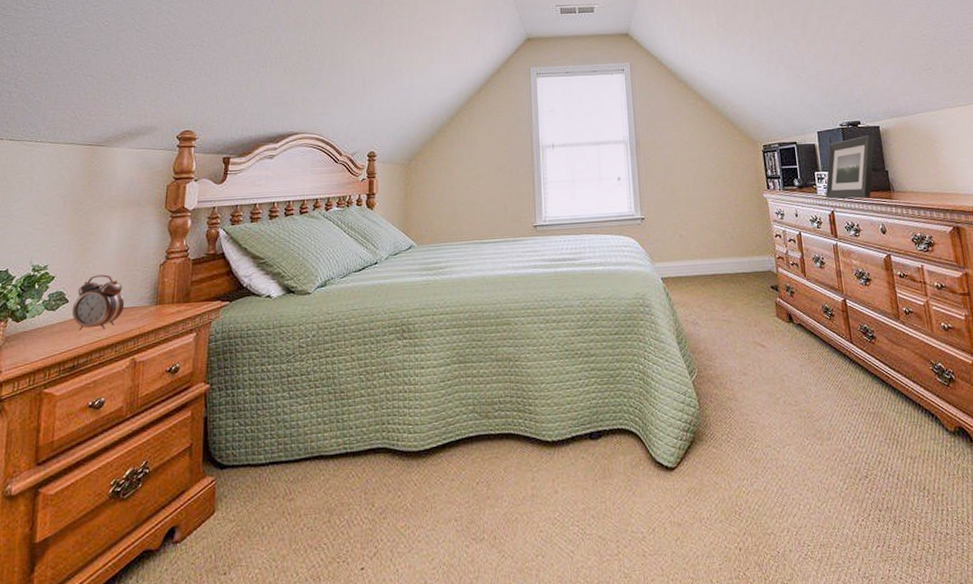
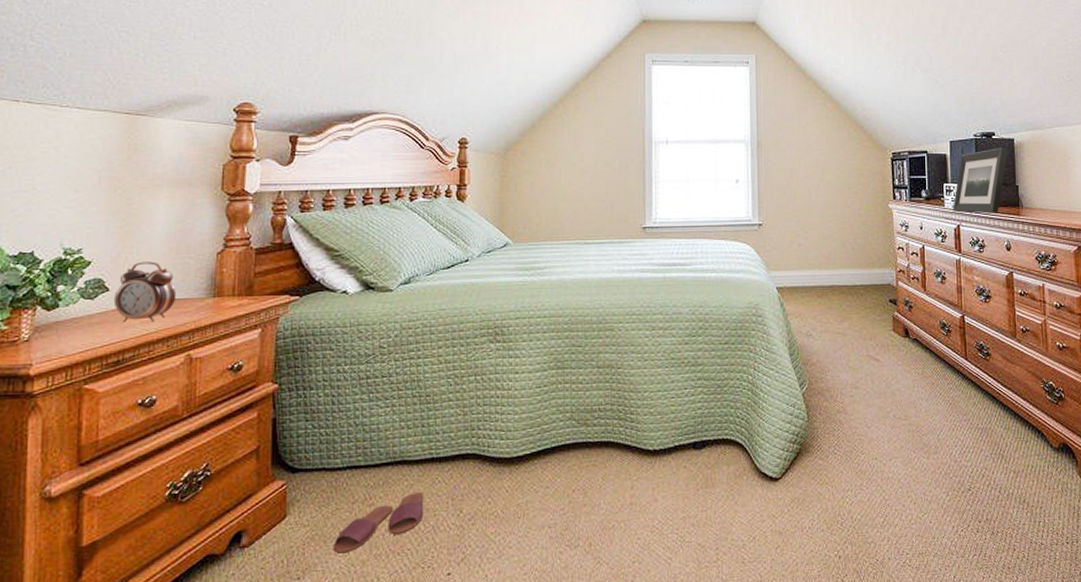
slippers: none [256,487,339,549] -> present [333,492,424,554]

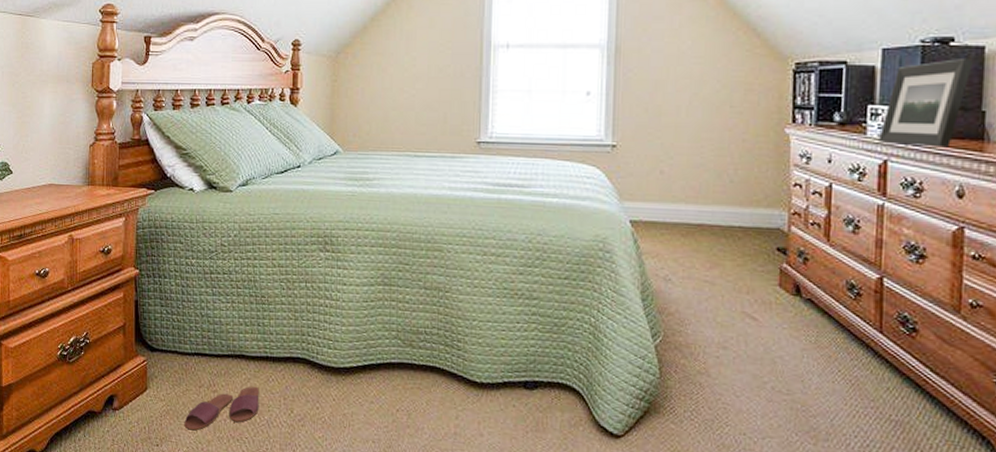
alarm clock: present [113,261,177,323] -> none [16,149,61,204]

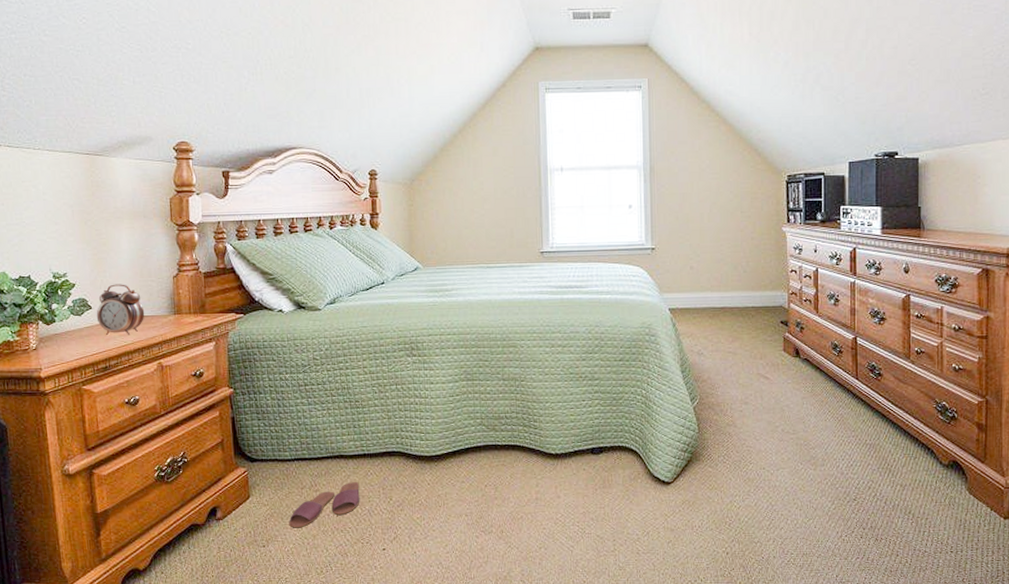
alarm clock: none [16,149,61,204] -> present [96,284,145,336]
picture frame: present [879,59,973,148] -> none [849,168,911,236]

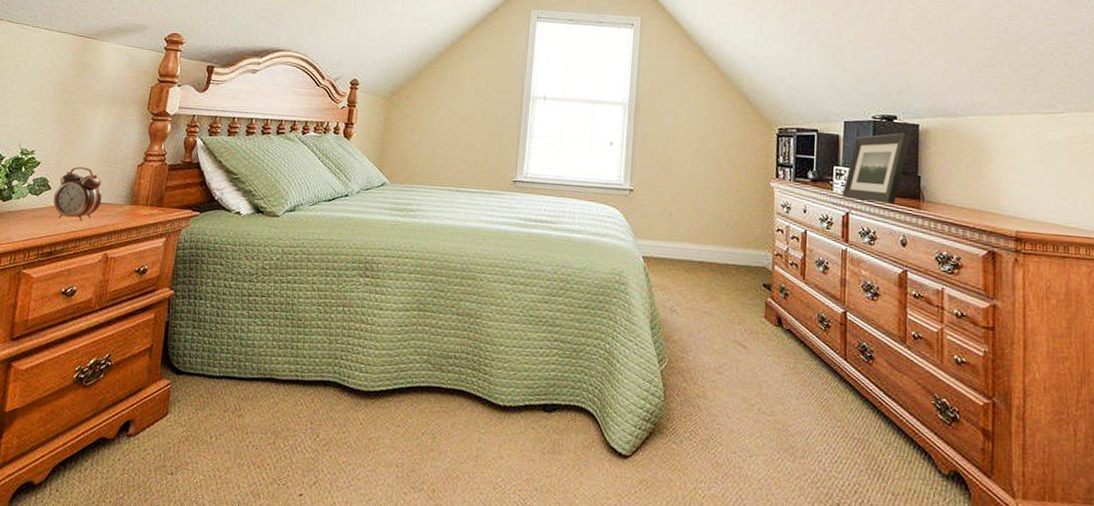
slippers: present [289,482,360,528] -> none [203,411,287,458]
picture frame: none [849,168,911,236] -> present [842,133,911,204]

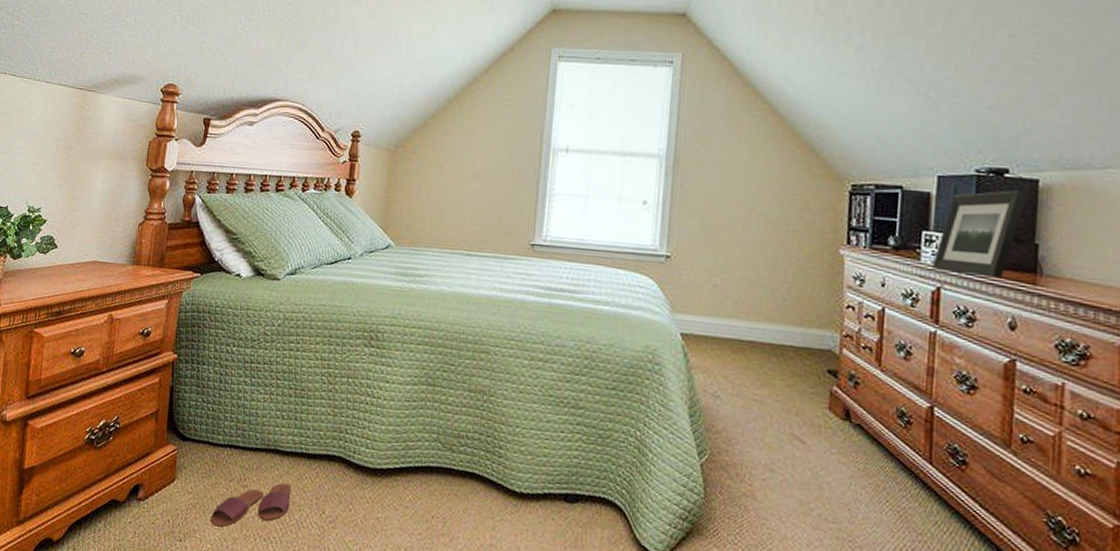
alarm clock: present [53,166,103,221] -> none [59,225,106,281]
slippers: none [203,411,287,458] -> present [210,483,292,527]

